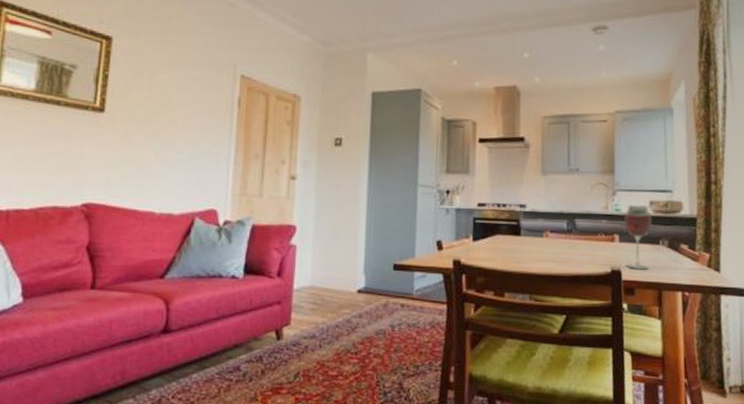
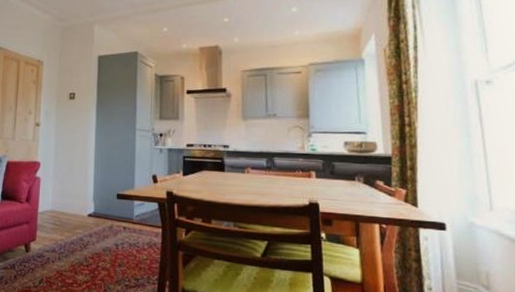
wineglass: present [624,205,652,271] -> none [320,145,347,204]

